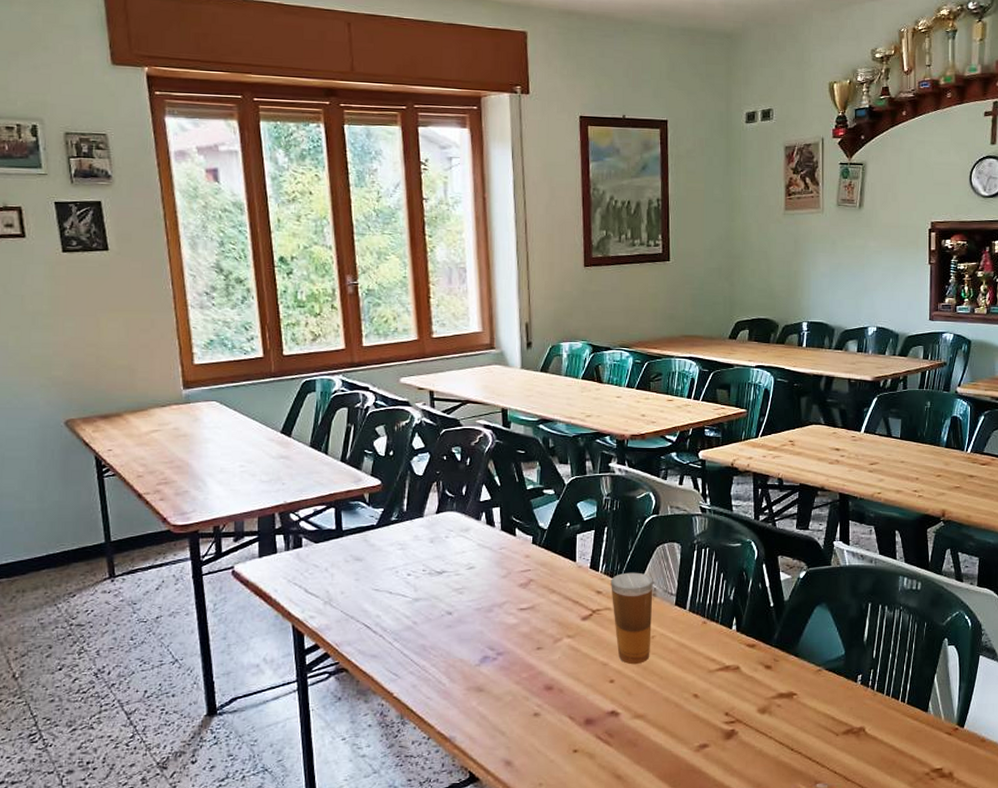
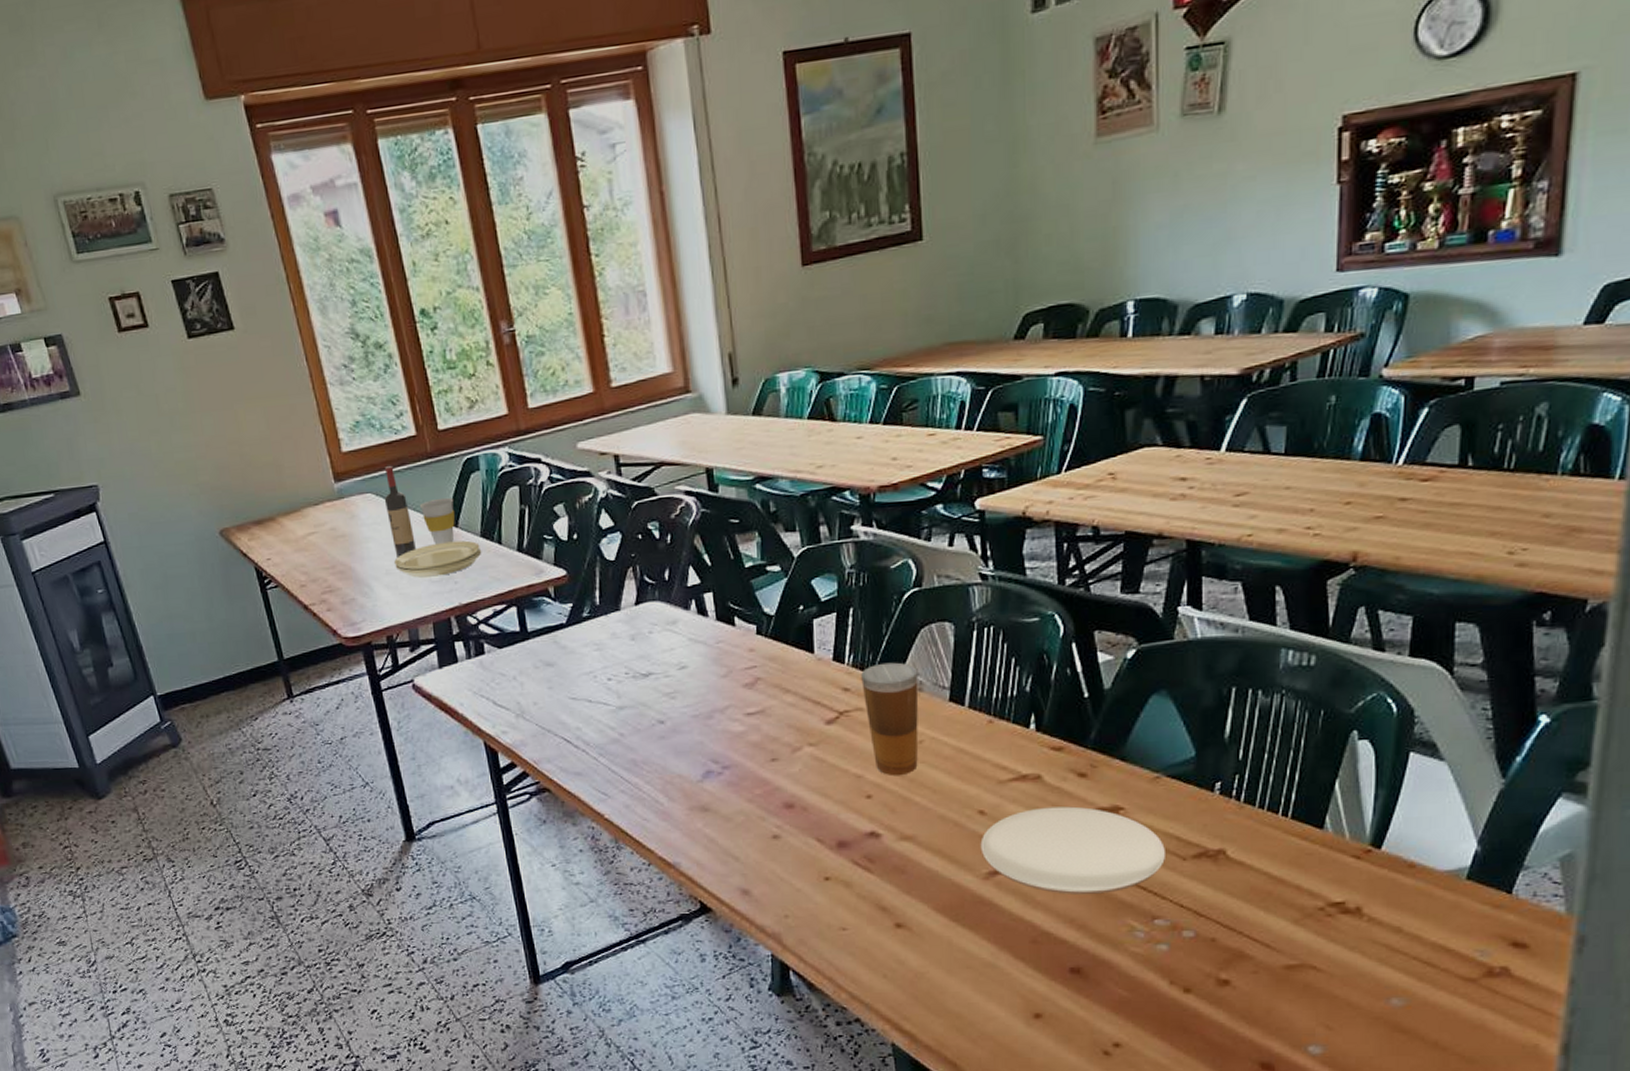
wine bottle: none [227,380,252,459] -> present [384,466,417,559]
plate: none [229,448,310,477] -> present [394,540,482,578]
cup: none [258,411,289,451] -> present [419,497,455,546]
plate: none [694,692,825,764] -> present [980,806,1167,894]

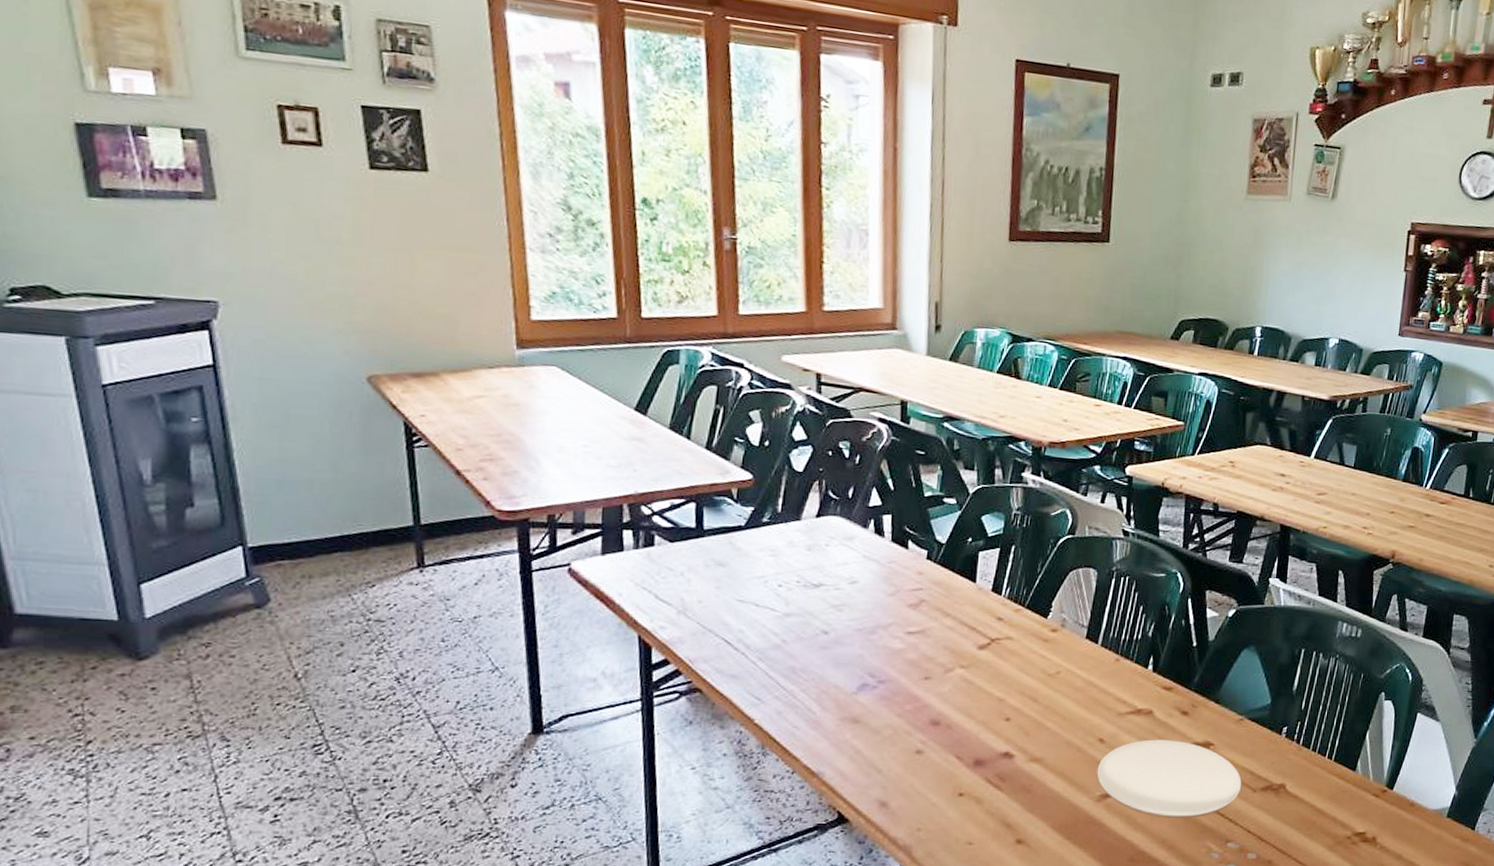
wine bottle: present [384,466,417,559] -> none [570,343,598,437]
plate: present [394,540,482,578] -> none [570,428,668,462]
cup: present [419,497,455,546] -> none [607,383,646,430]
beverage cup: present [861,662,919,776] -> none [1014,598,1063,703]

